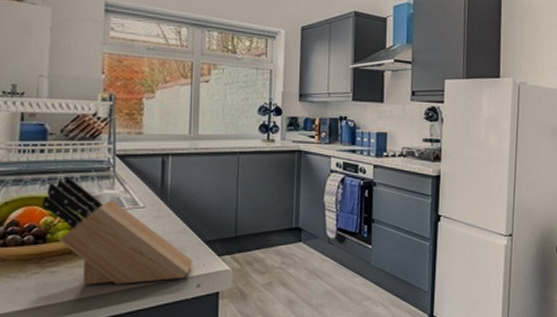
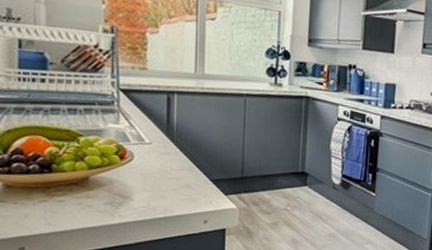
knife block: present [42,176,194,285] -> none [45,107,200,217]

